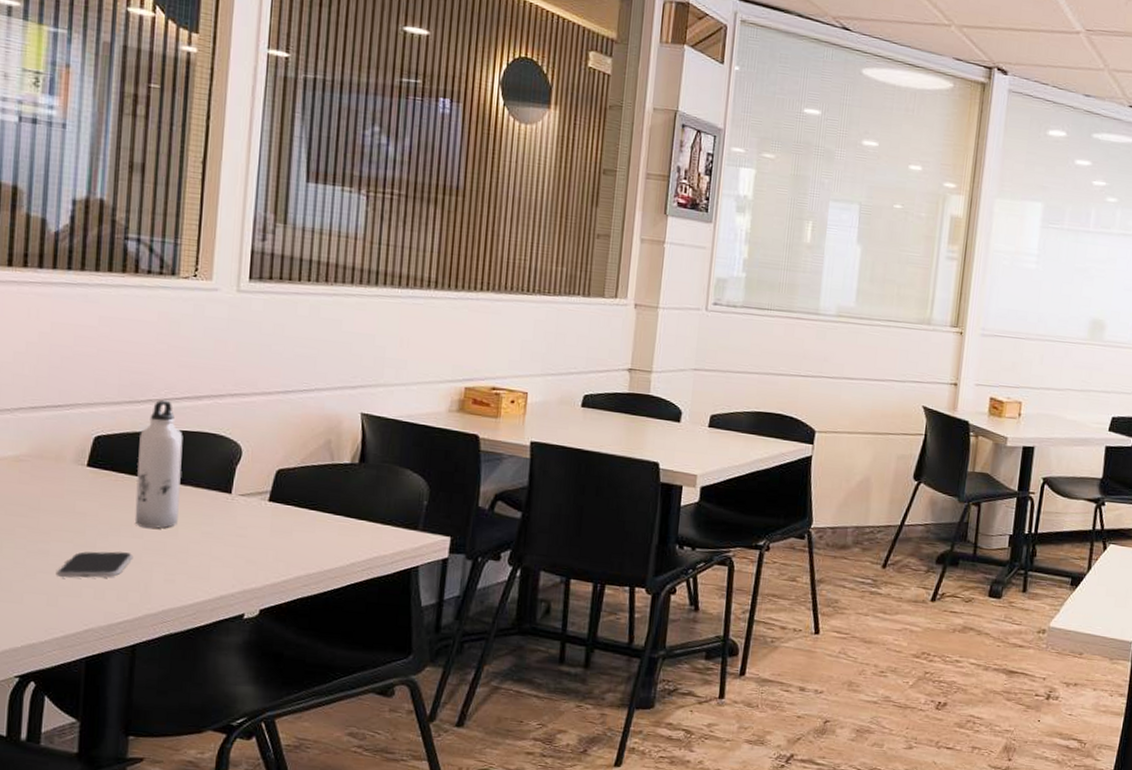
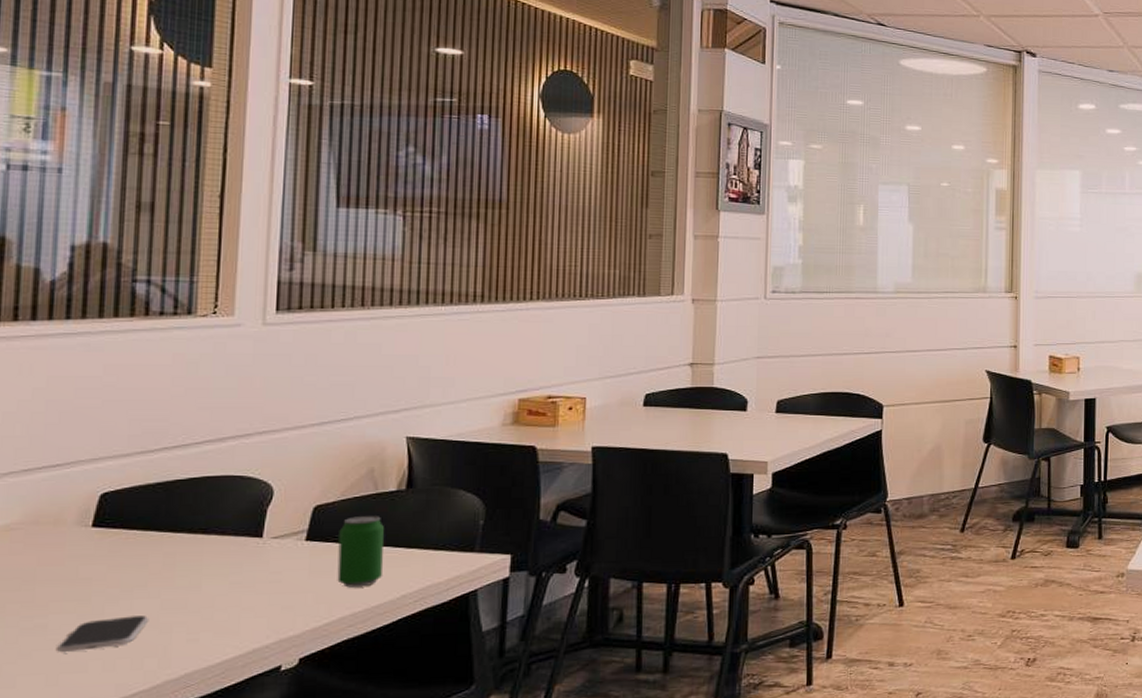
water bottle: present [134,399,183,529] -> none [149,446,205,586]
beverage can: none [295,483,338,551] -> present [337,516,384,588]

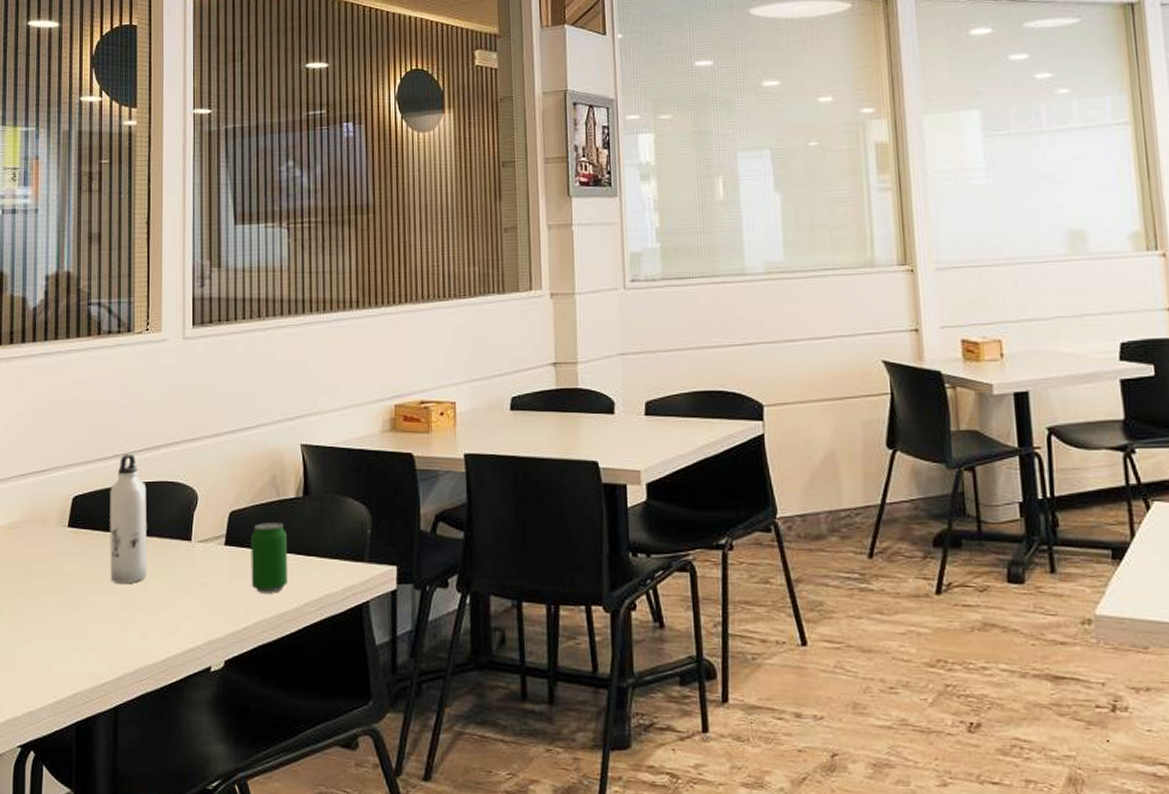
smartphone: present [55,615,149,653] -> none [47,611,111,642]
water bottle: none [149,446,205,586] -> present [110,453,147,583]

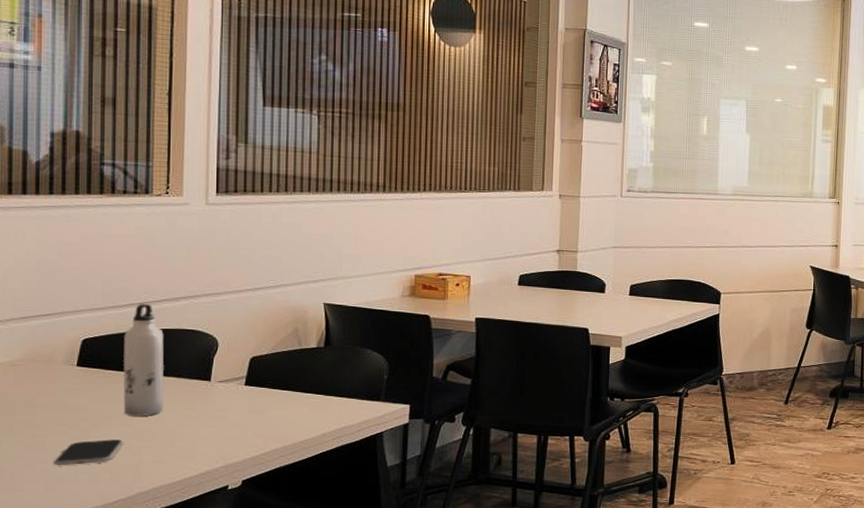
smartphone: none [47,611,111,642] -> present [53,439,124,466]
beverage can: present [251,523,289,593] -> none [270,367,308,426]

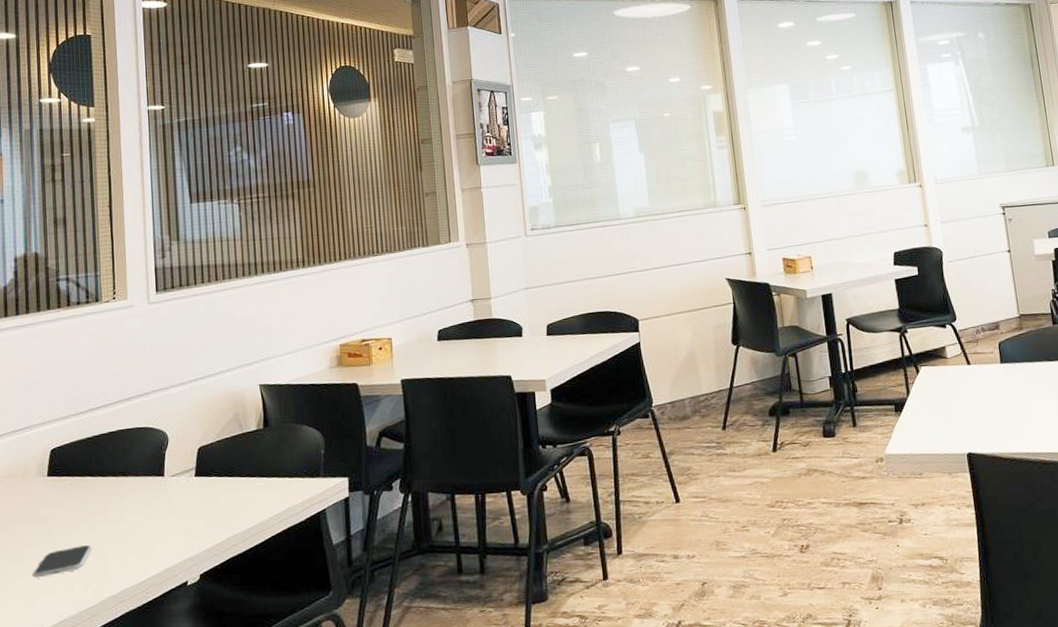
water bottle: present [123,303,164,416] -> none [86,406,124,520]

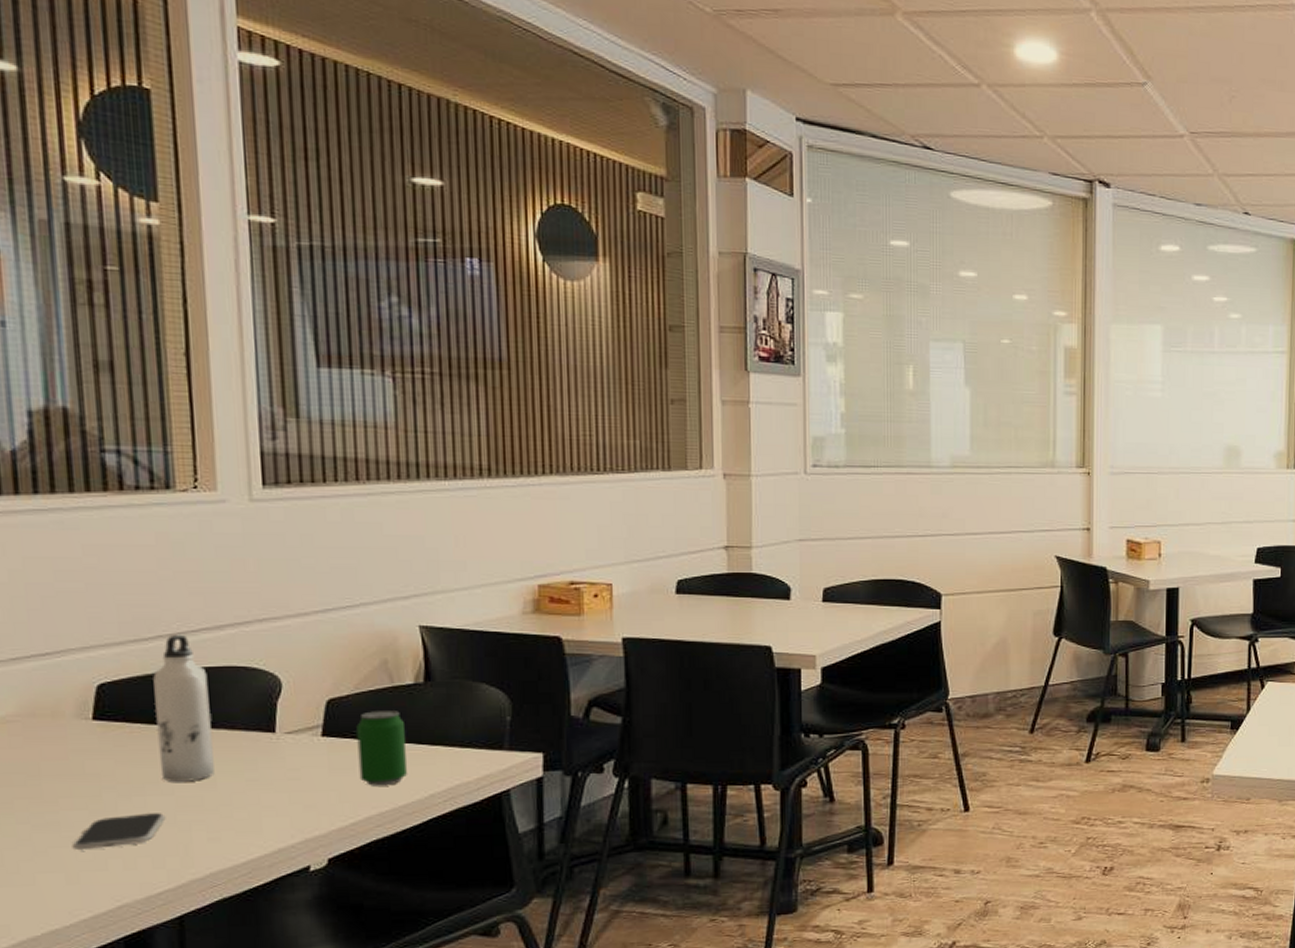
water bottle: none [86,406,124,520] -> present [153,634,215,782]
beverage can: none [218,452,254,514] -> present [356,711,408,786]

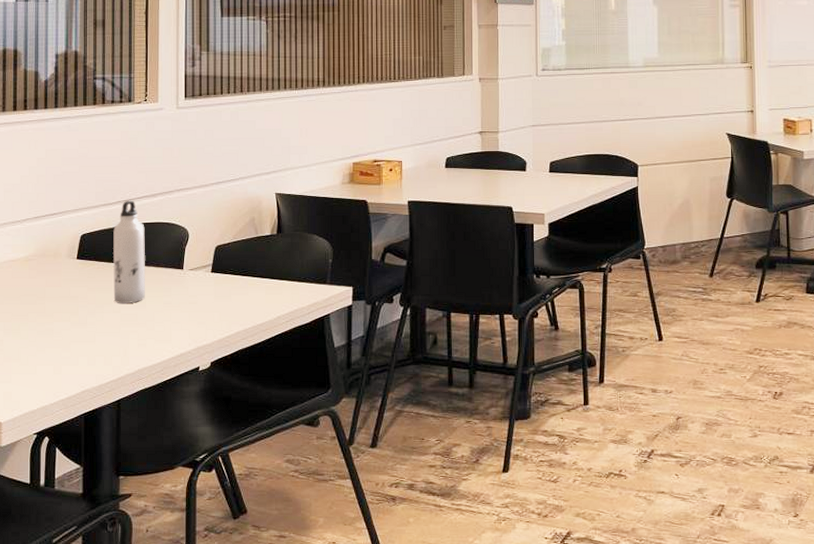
smartphone: present [72,813,166,851] -> none [59,325,114,350]
beverage can: present [356,711,408,786] -> none [233,254,264,309]

